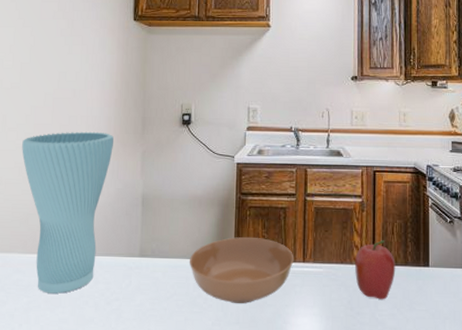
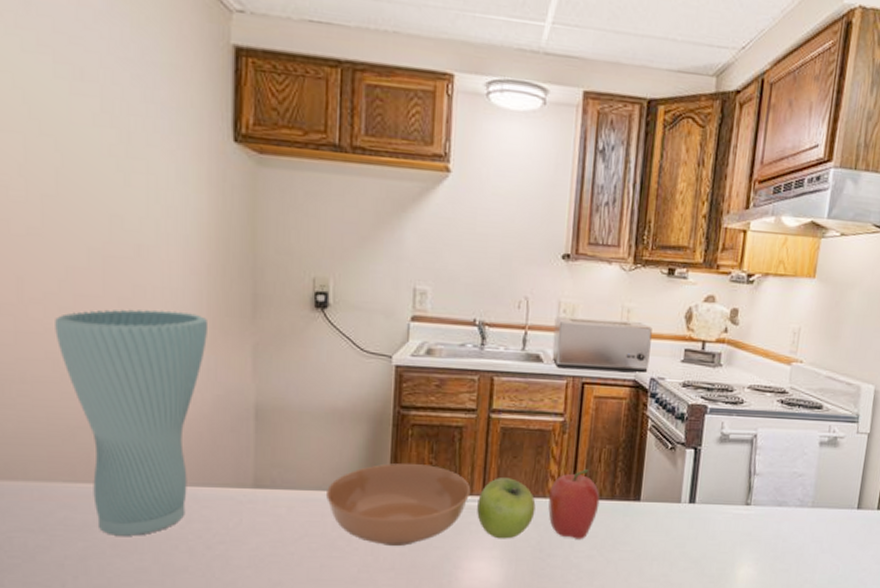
fruit: none [300,248,345,299] -> present [477,478,536,539]
toaster: none [349,122,424,162] -> present [552,317,652,373]

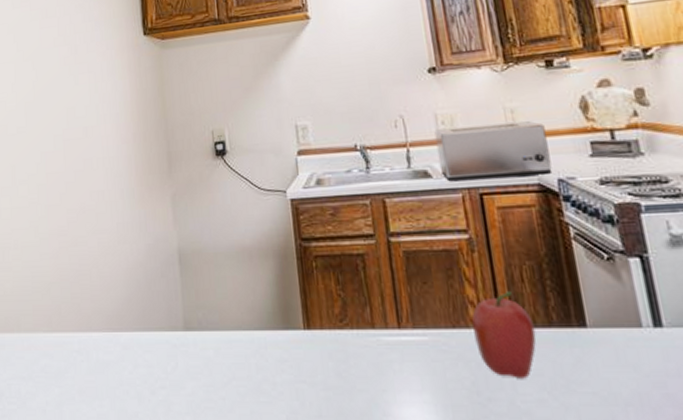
vase: present [55,309,207,536] -> none [35,175,137,382]
bowl: present [325,463,471,546] -> none [246,297,386,389]
fruit: present [477,478,536,539] -> none [394,307,462,380]

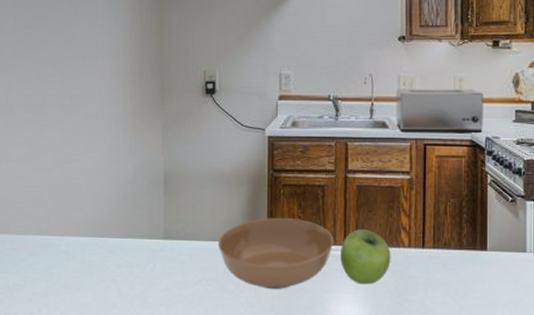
bowl: none [246,297,386,389] -> present [217,218,334,289]
fruit: none [394,307,462,380] -> present [341,229,391,285]
fruit: present [472,292,537,379] -> none [401,221,449,286]

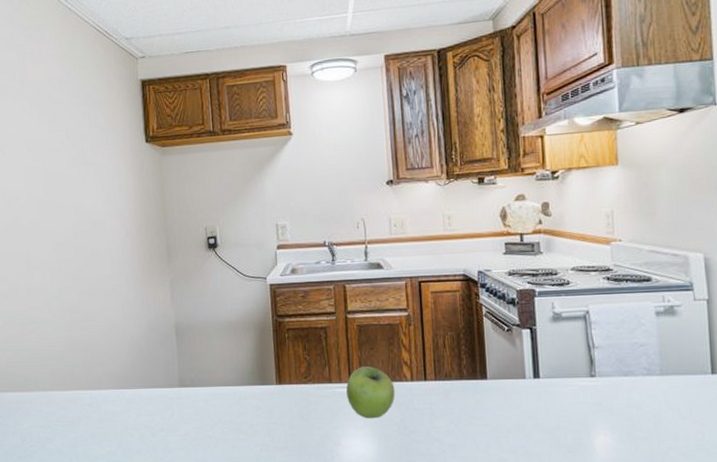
bowl: present [217,218,334,289] -> none [230,360,340,428]
toaster: present [396,89,483,134] -> none [388,226,475,272]

